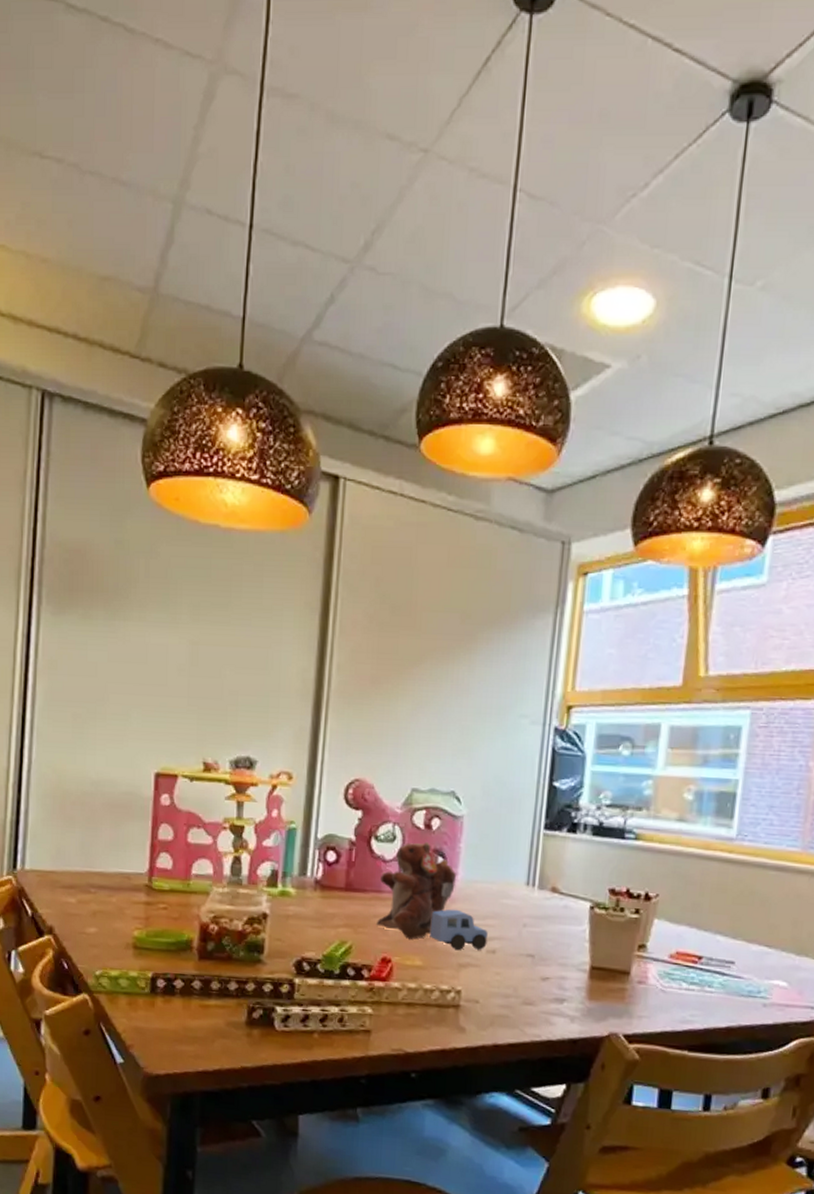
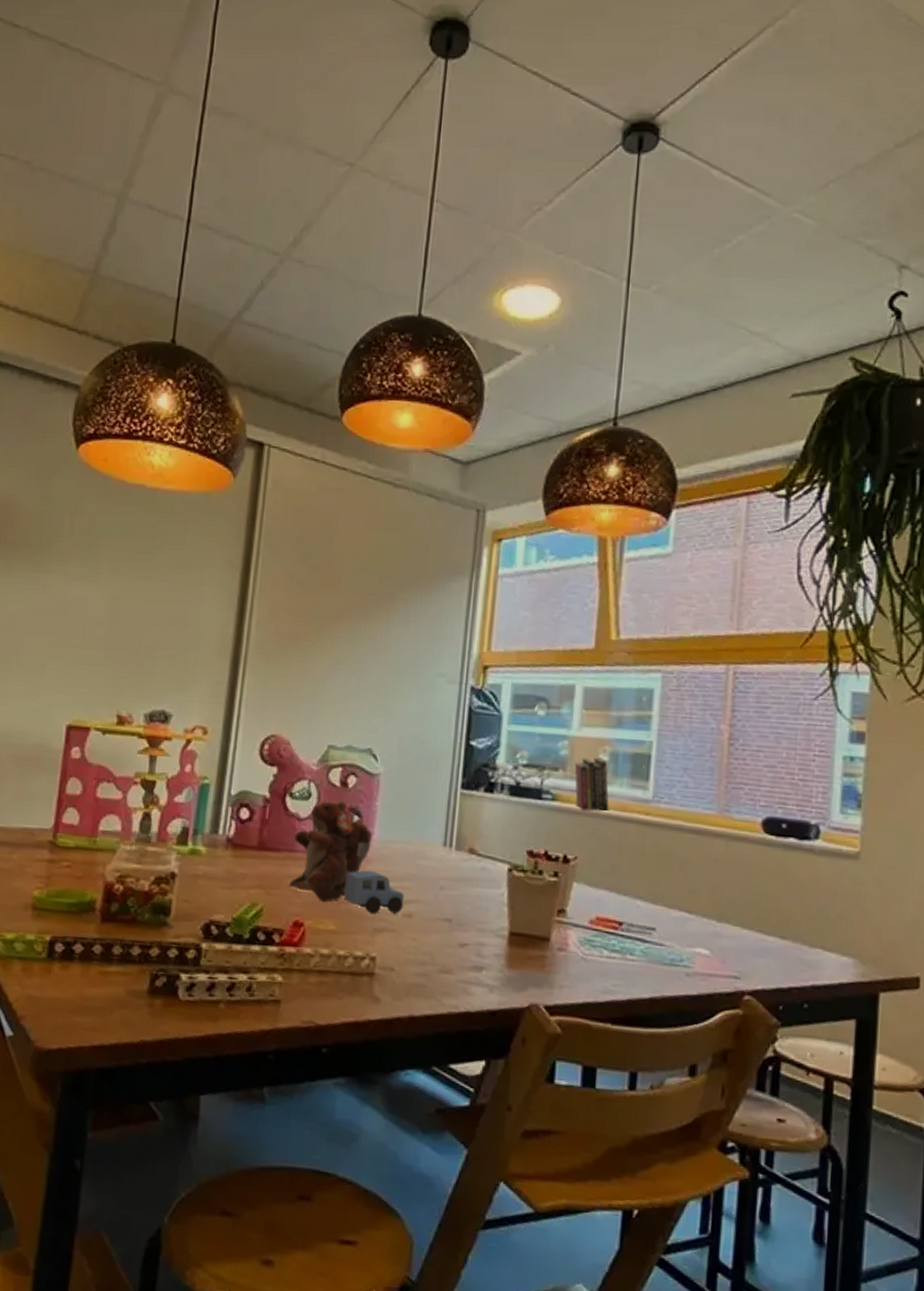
books: none [658,796,692,851] -> present [574,757,609,812]

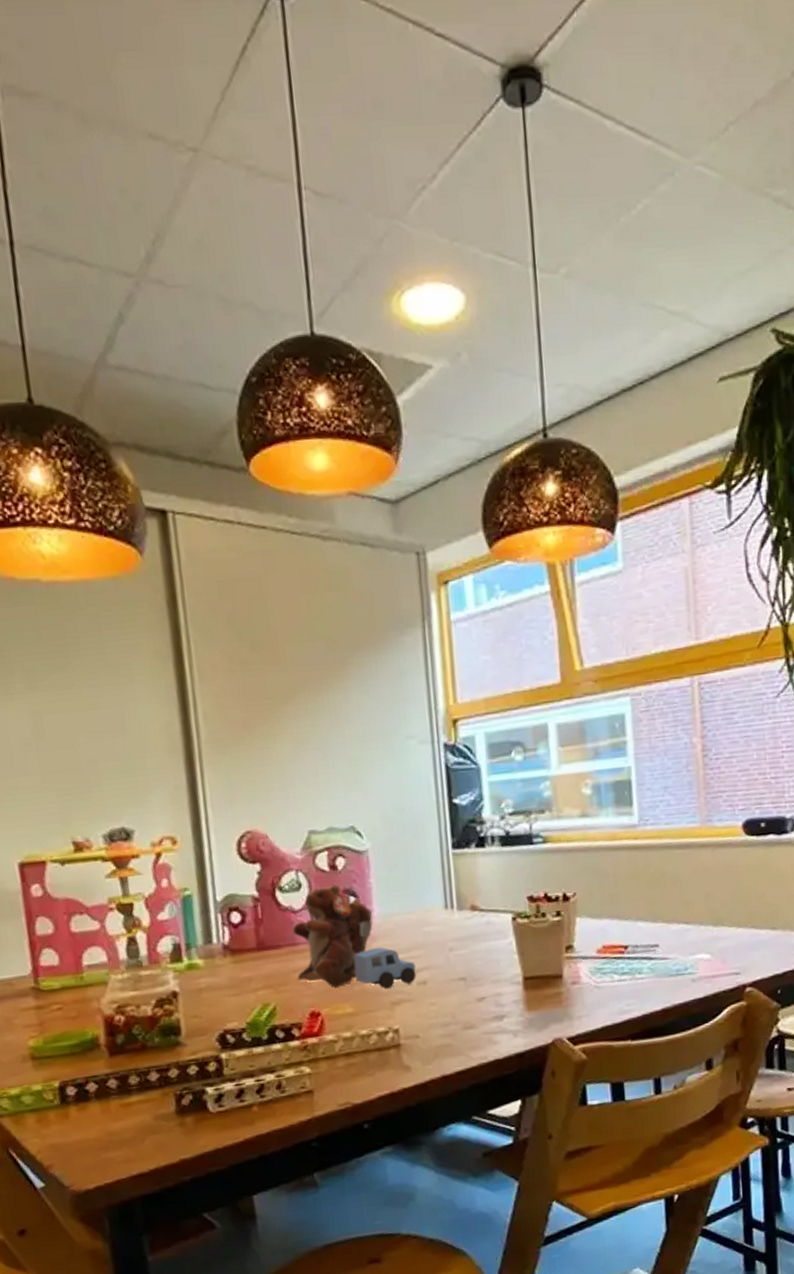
books: present [574,757,609,812] -> none [559,792,599,848]

